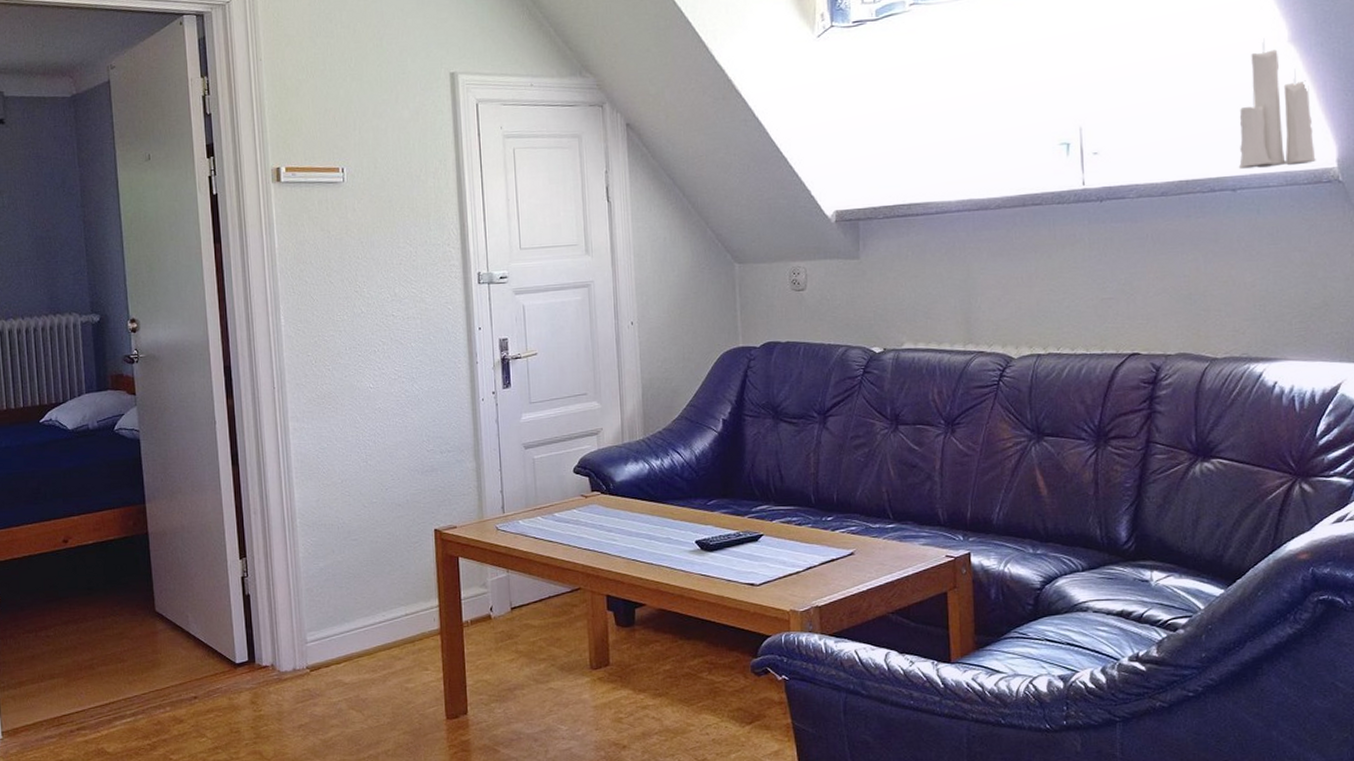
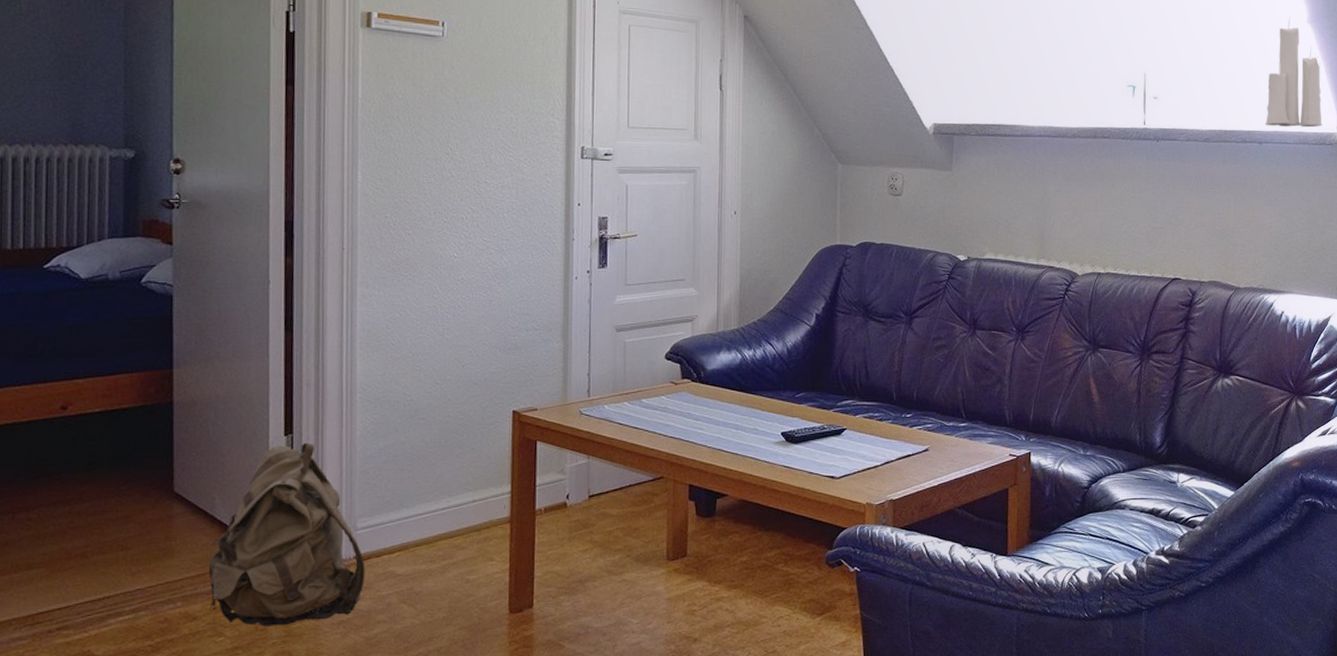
backpack: none [188,565,318,729] -> present [208,442,366,627]

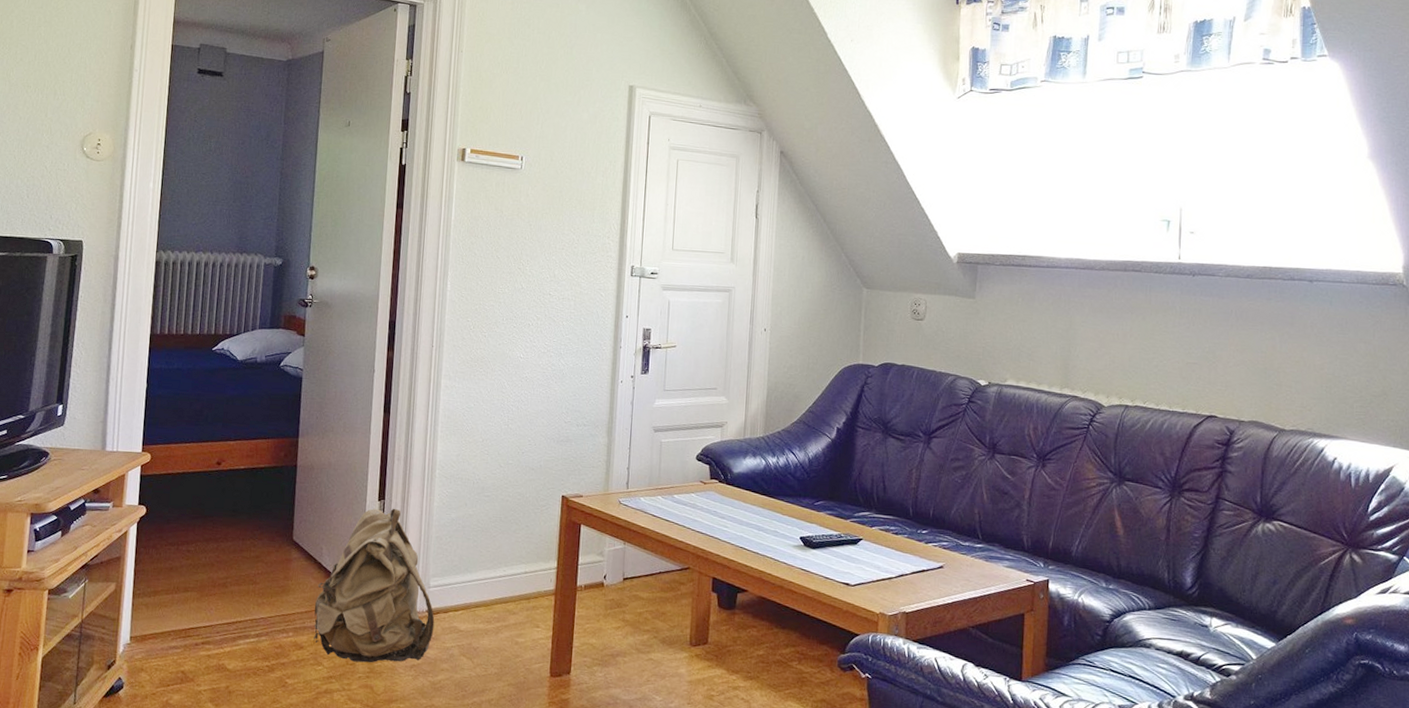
candle: present [1264,14,1322,128] -> none [1316,149,1385,267]

